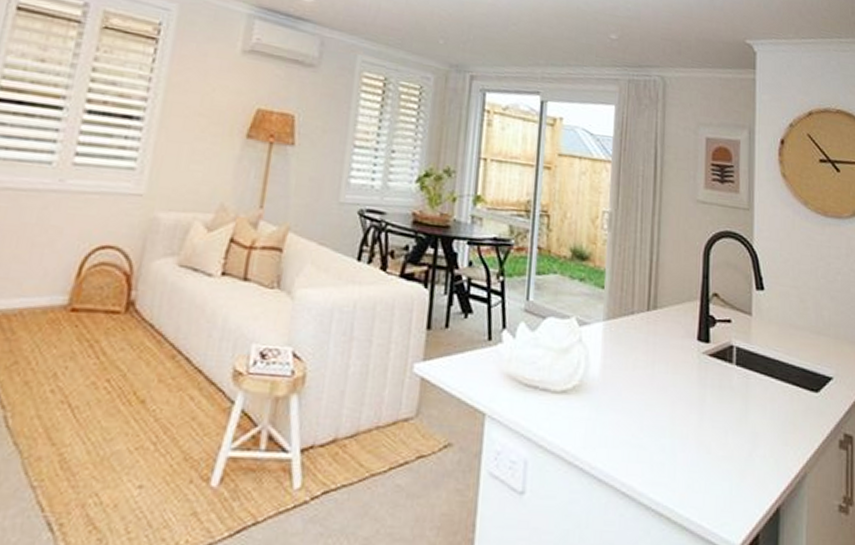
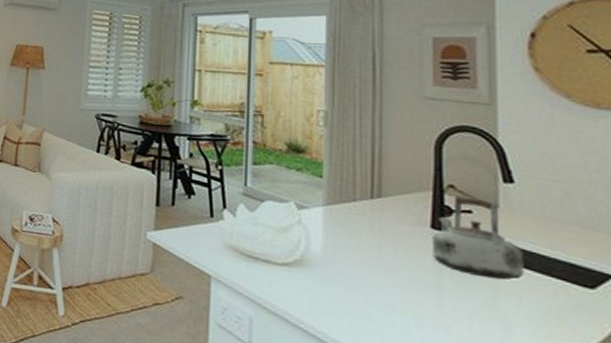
kettle: none [698,304,769,391] -> present [433,195,524,280]

